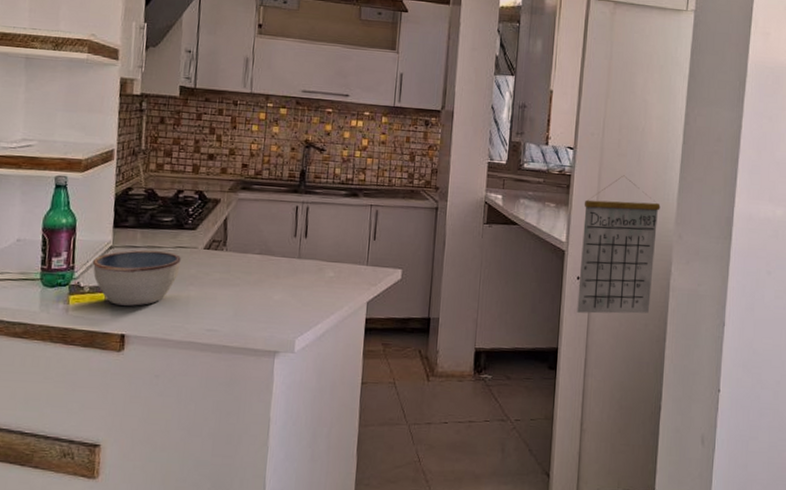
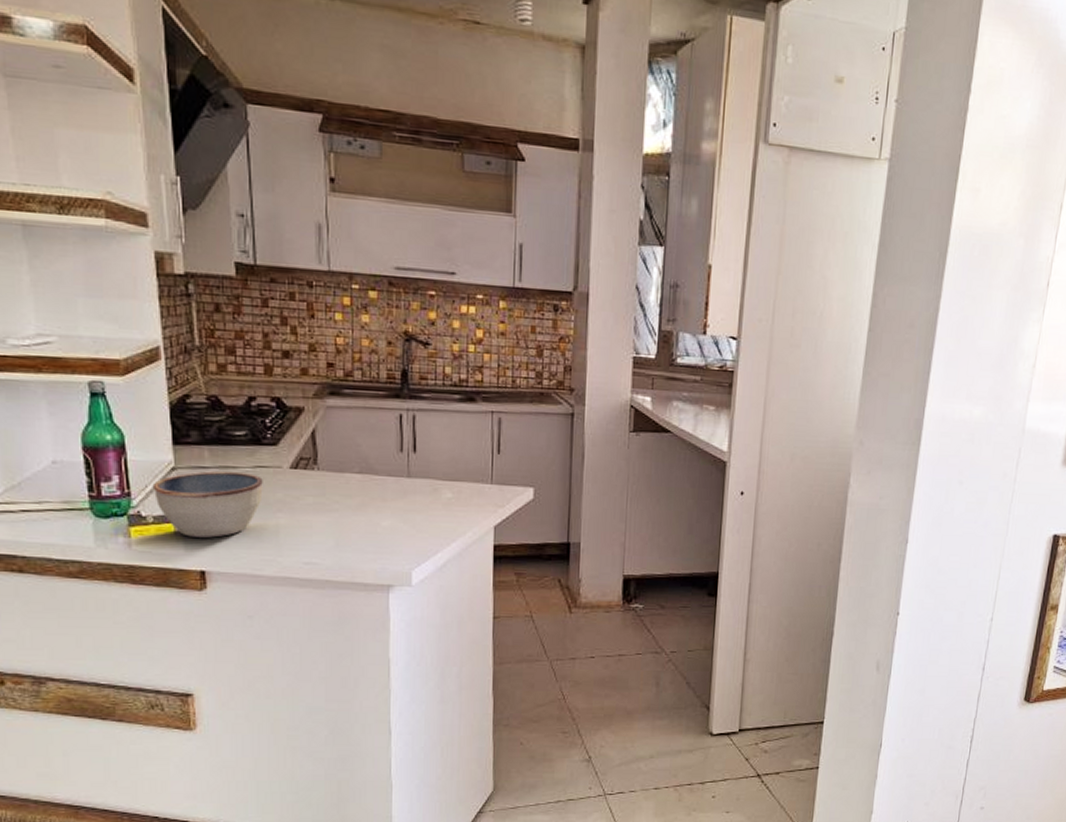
calendar: present [577,175,661,314] -> none [740,370,840,533]

